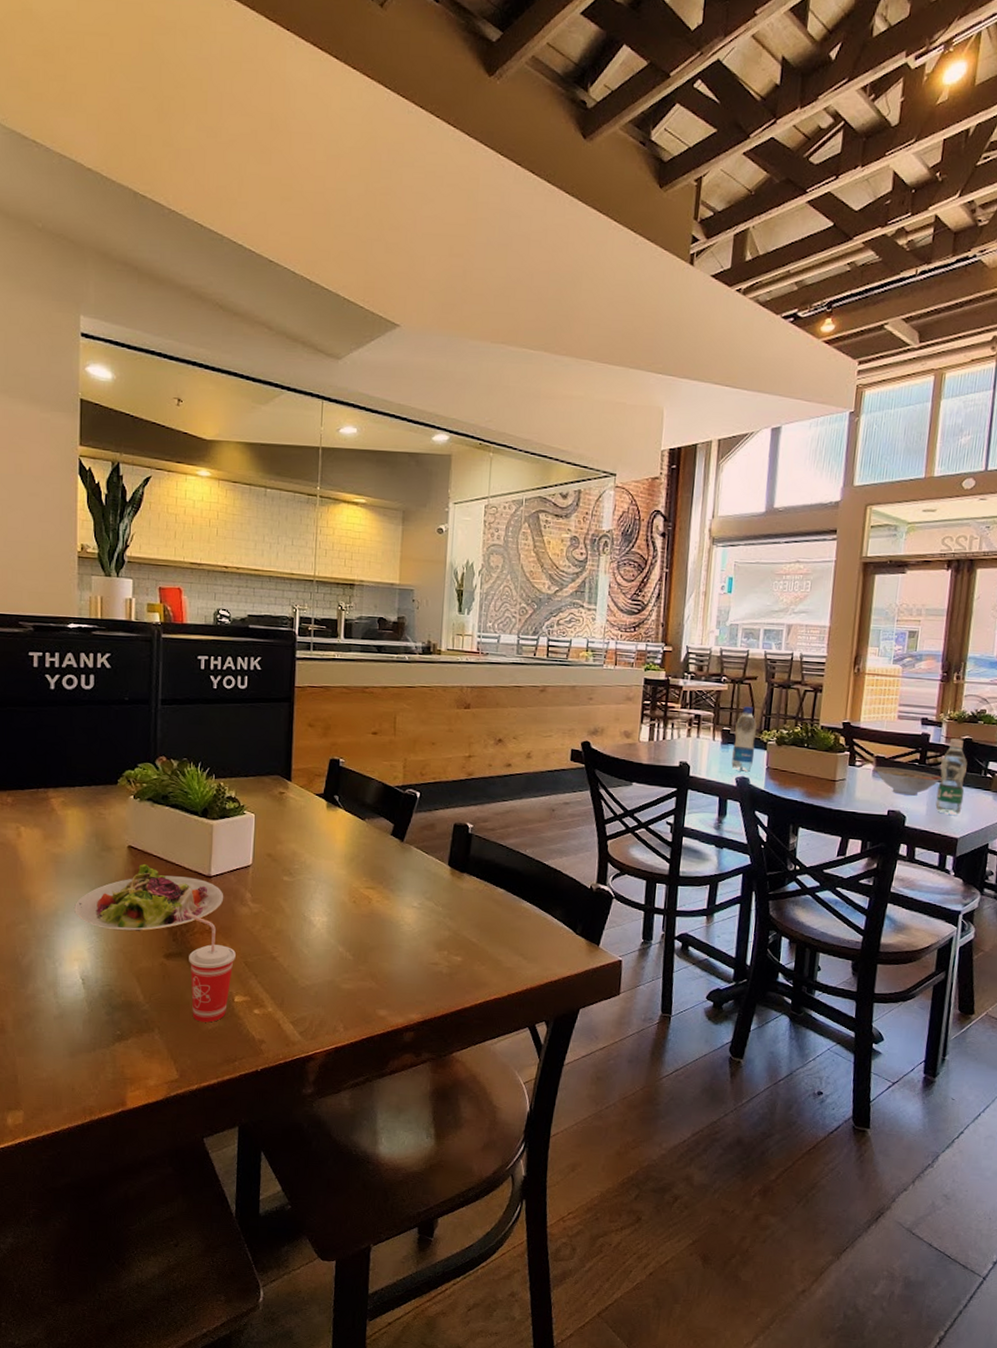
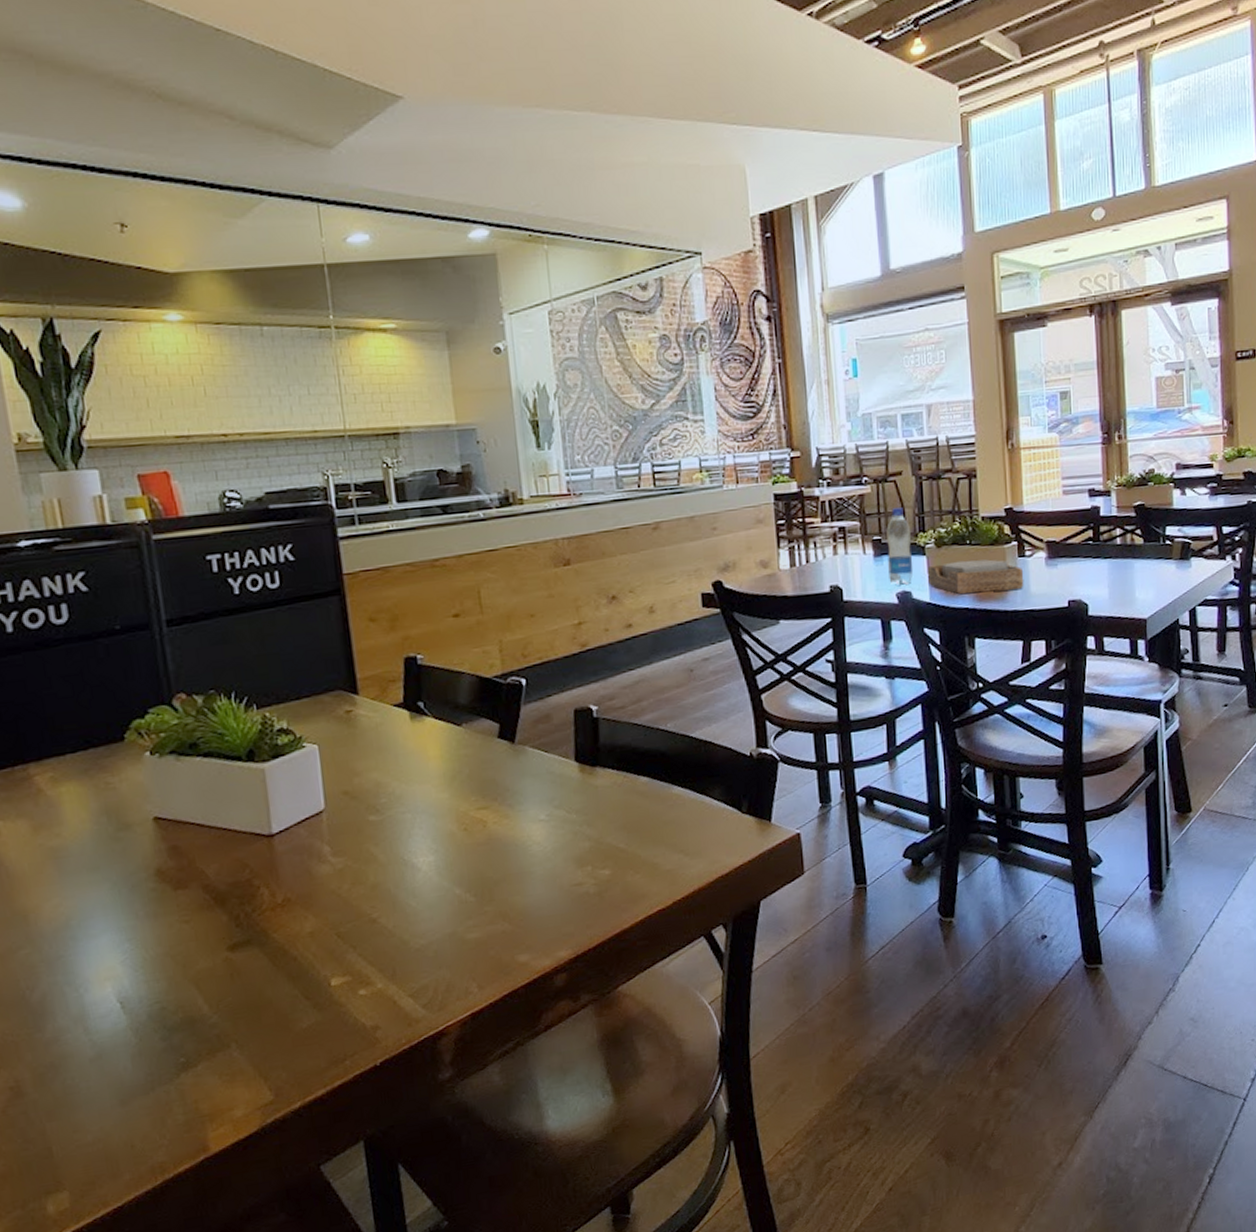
salad plate: present [74,863,224,931] -> none [92,835,295,930]
beverage cup: present [184,912,236,1023] -> none [245,886,323,1022]
napkin holder: none [765,759,852,794] -> present [928,559,1024,595]
soup bowl: present [872,766,942,796] -> none [1044,550,1119,581]
bottle: present [935,738,968,815] -> none [1116,506,1146,594]

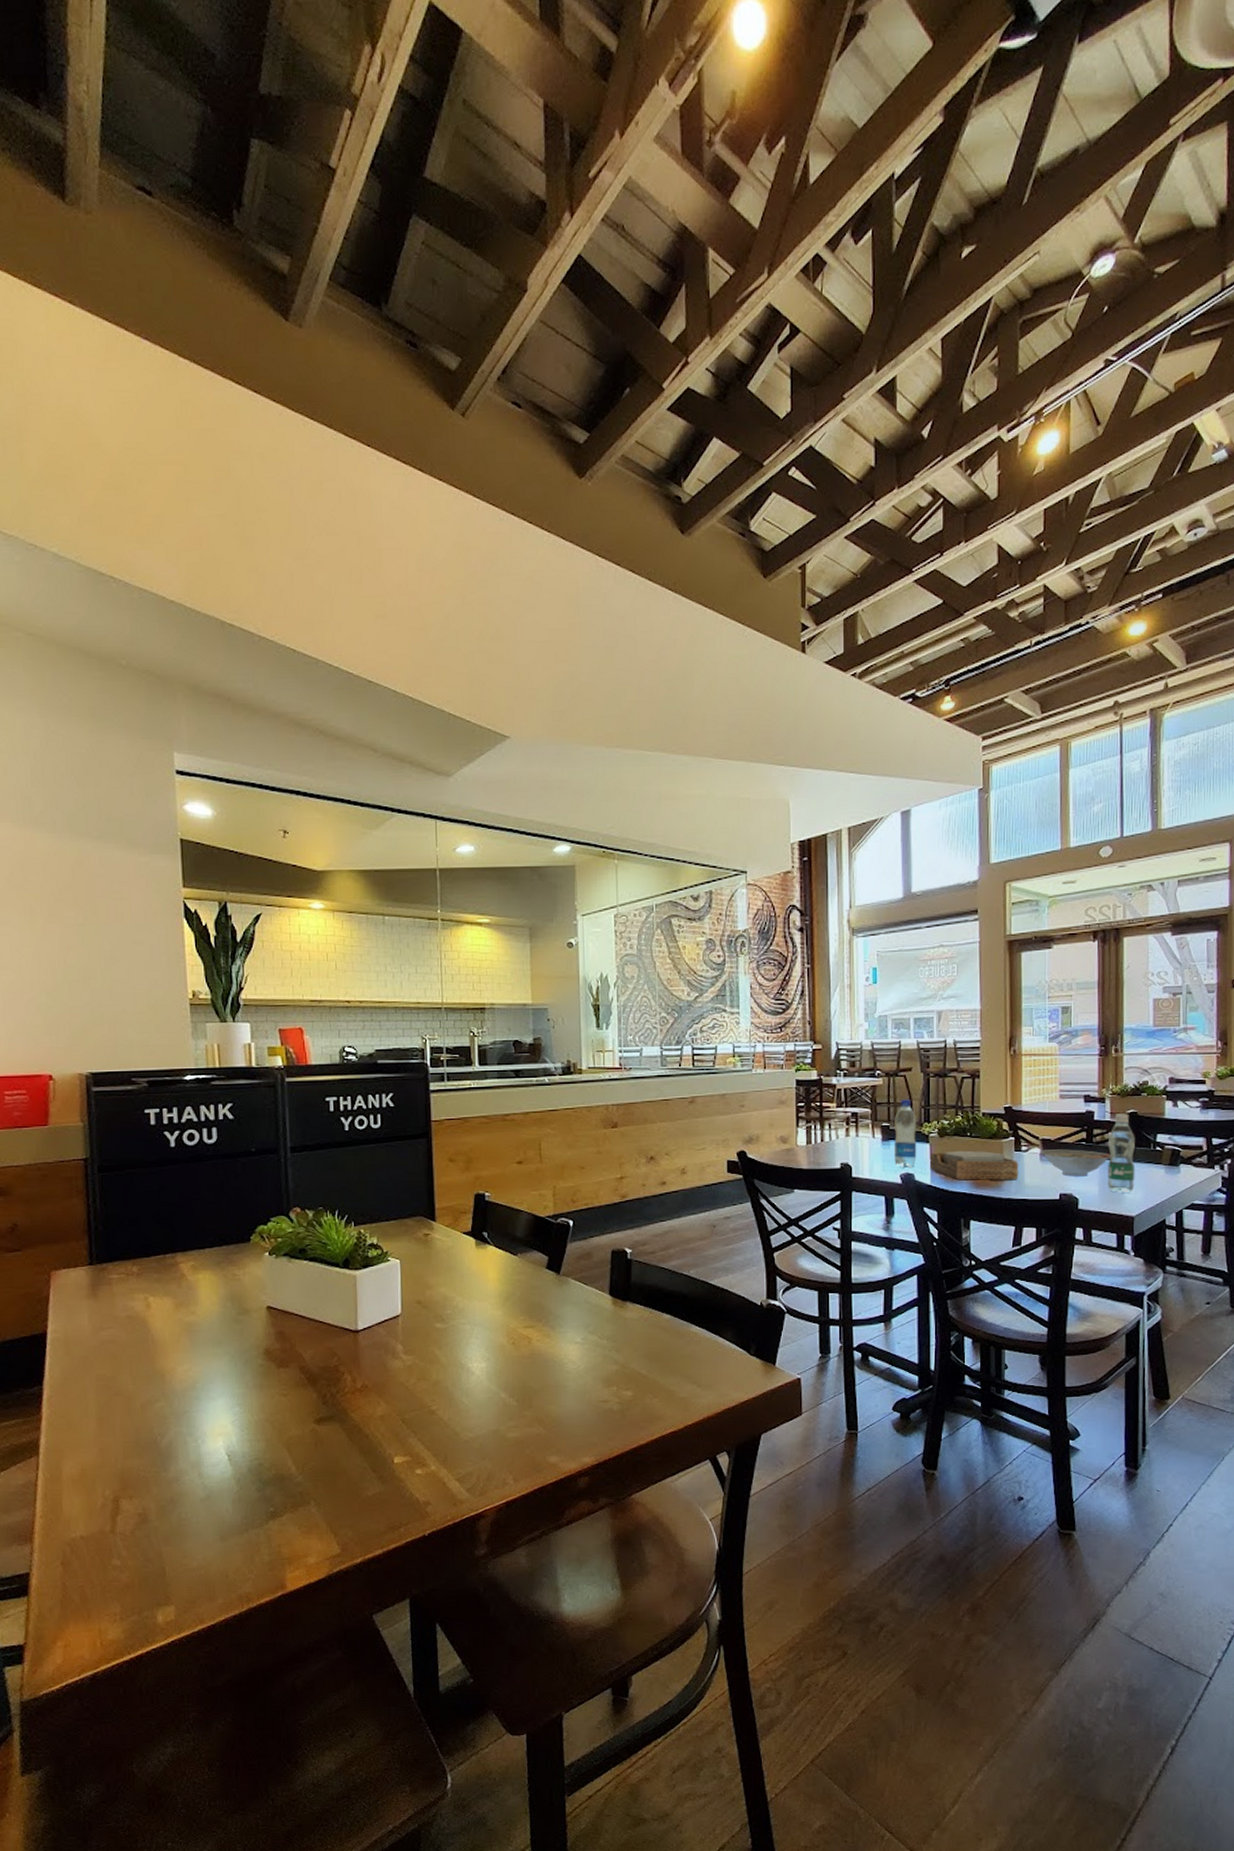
soup bowl: none [1044,550,1119,581] -> present [1039,1149,1111,1177]
bottle: none [1116,506,1146,594] -> present [1107,1113,1135,1193]

